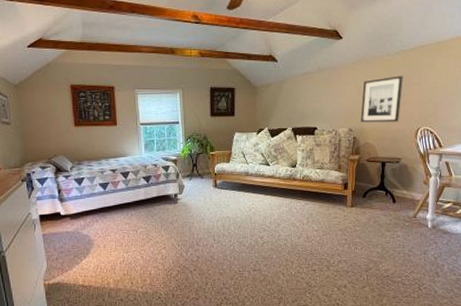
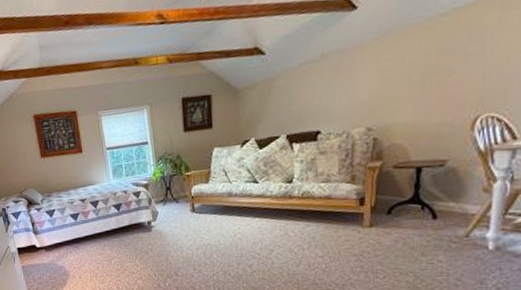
wall art: present [361,75,403,123] -> none [384,45,454,118]

